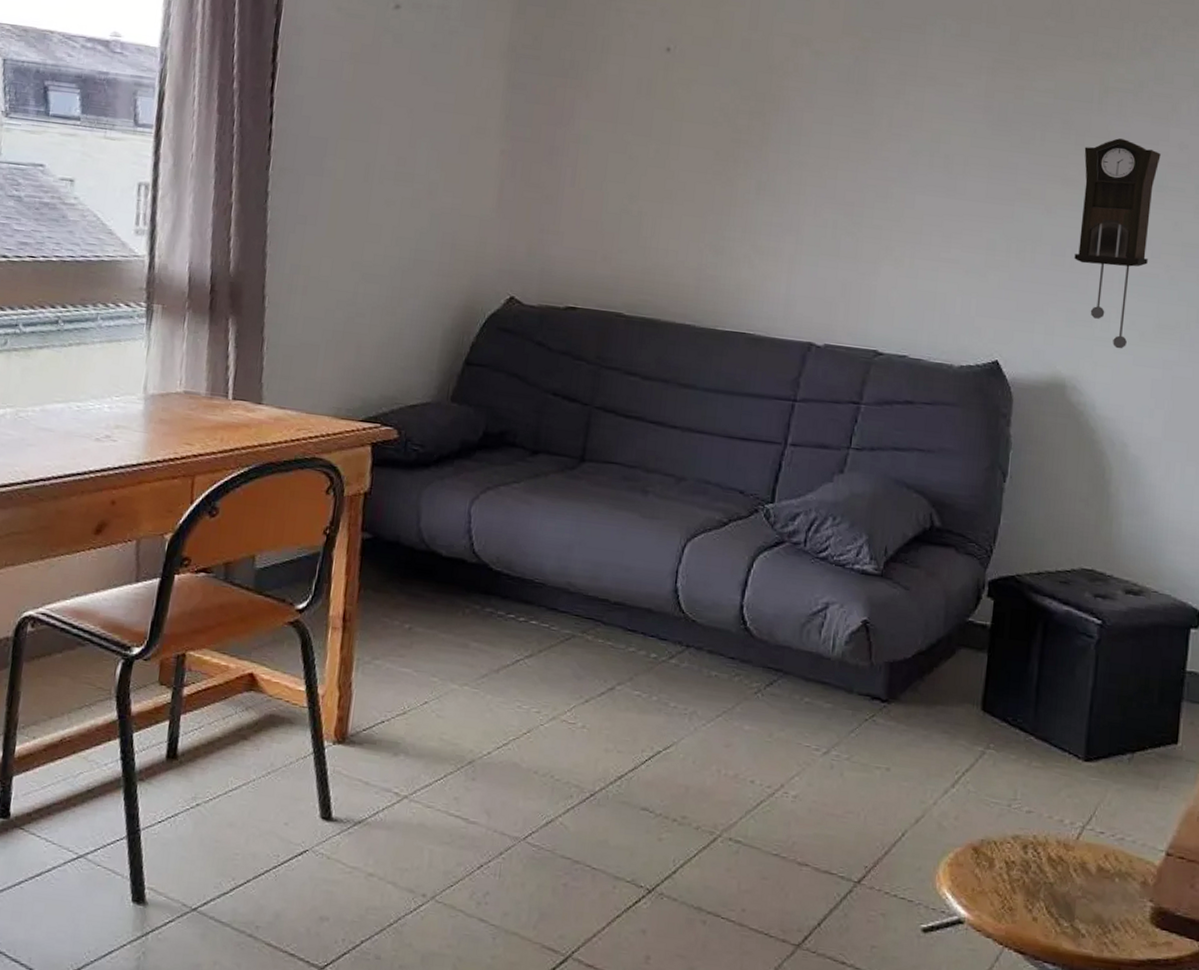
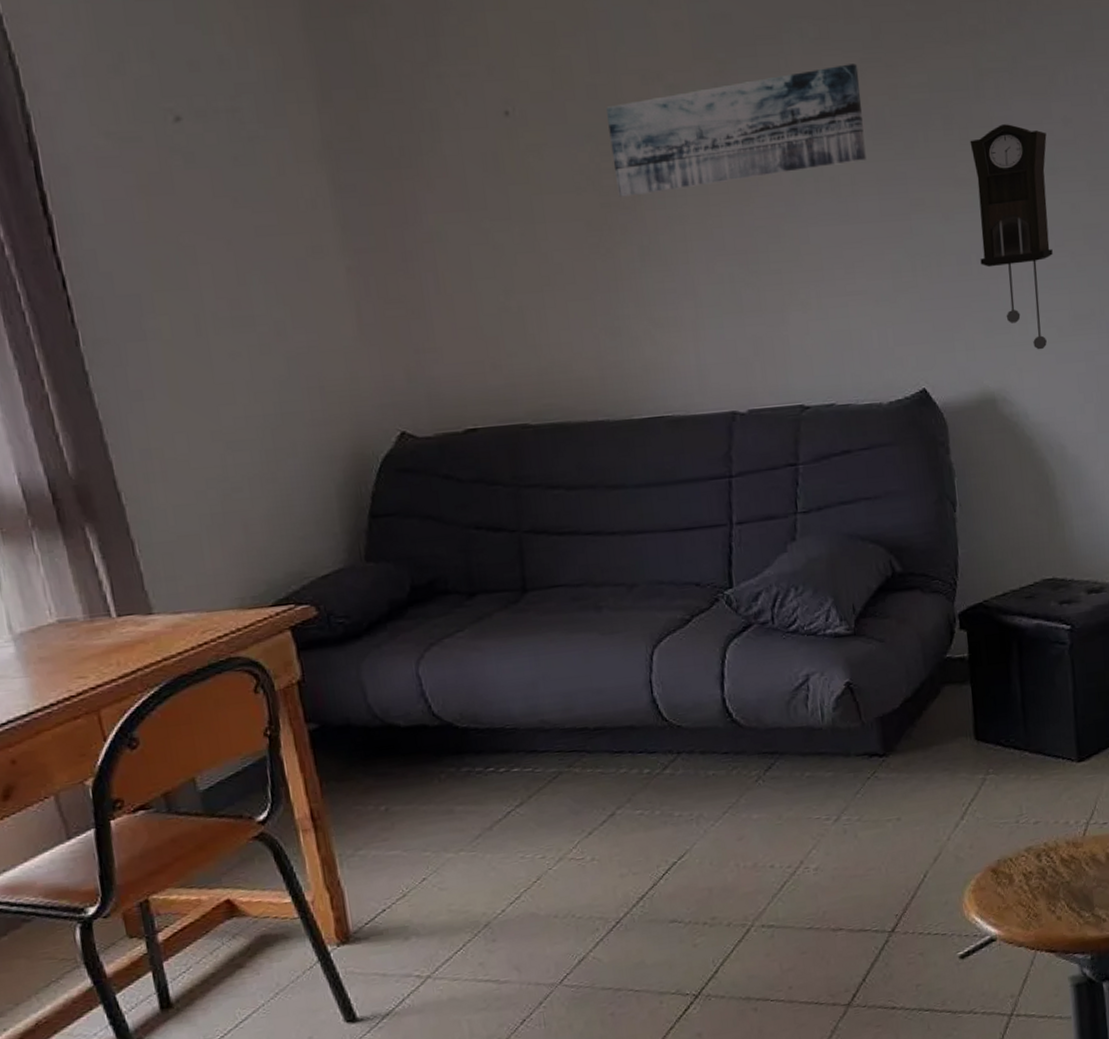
wall art: none [749,59,991,146] -> present [606,64,867,197]

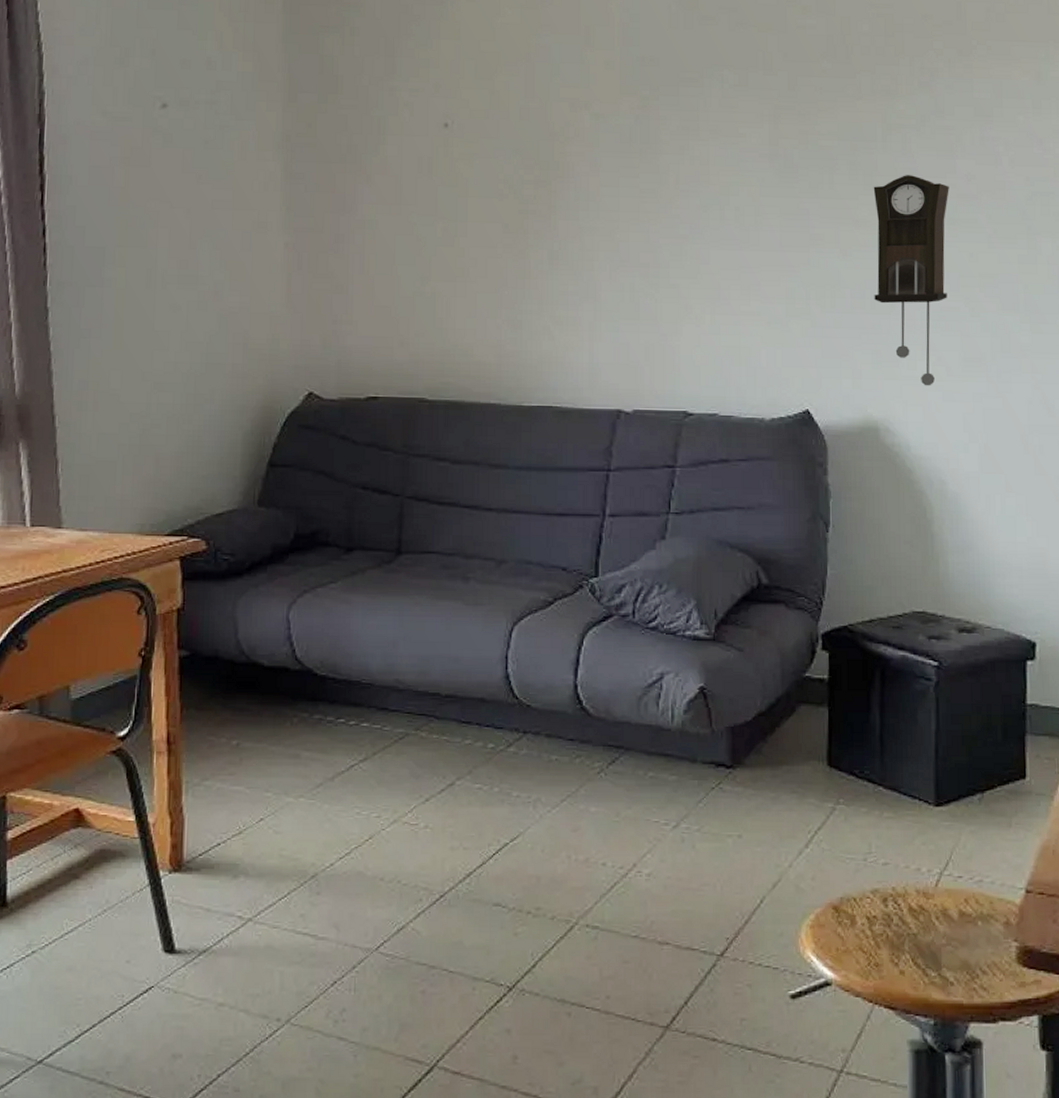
wall art: present [606,64,867,197] -> none [535,109,772,206]

